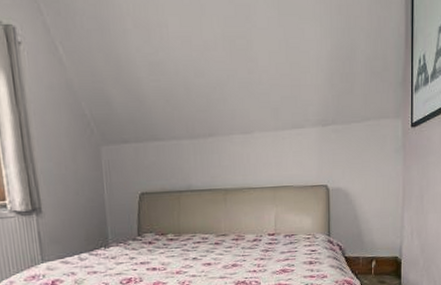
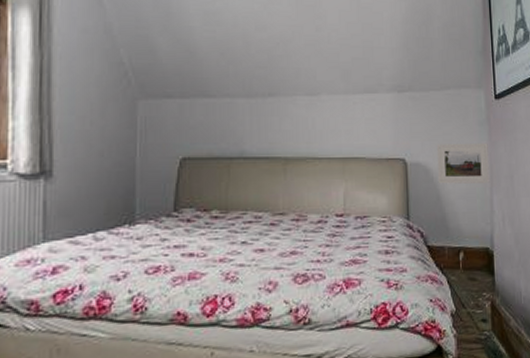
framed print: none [355,167,402,206] -> present [436,142,490,184]

